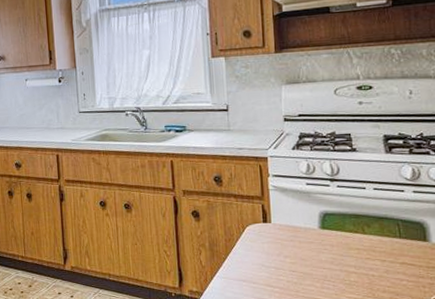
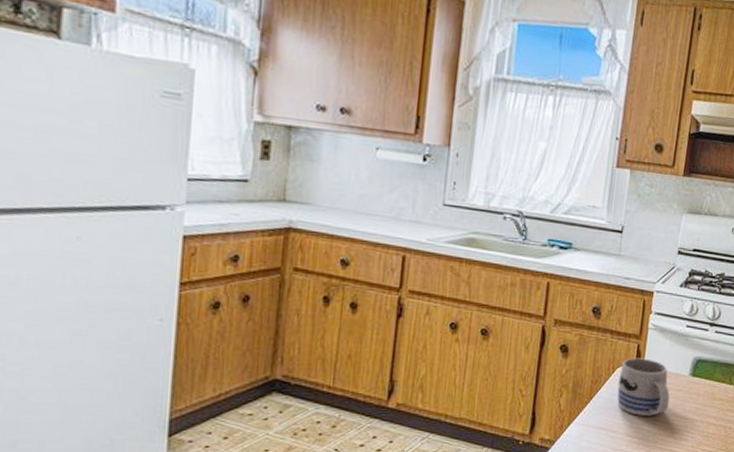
mug: none [249,216,303,268] -> present [617,357,670,416]

